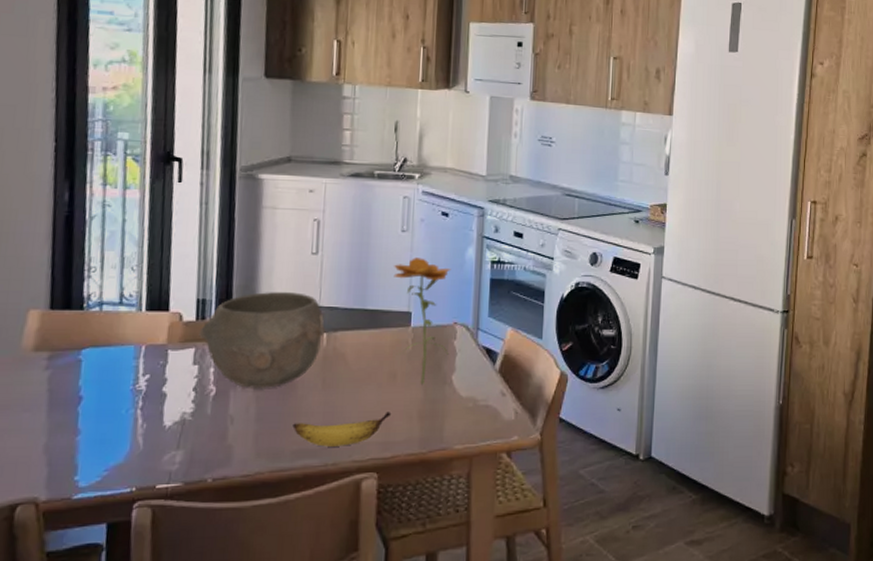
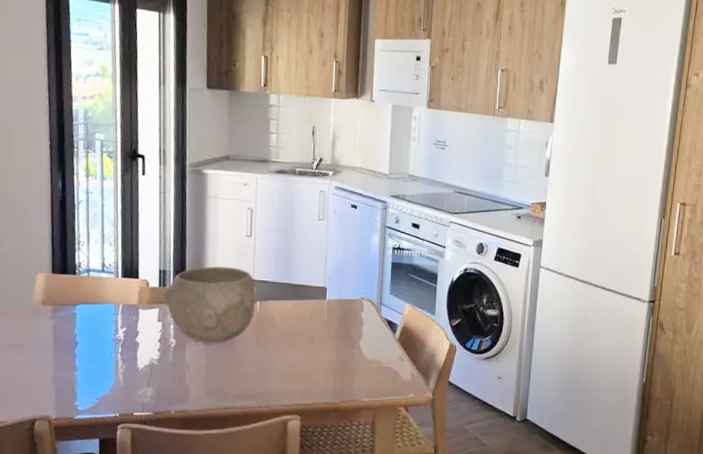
banana: present [292,412,392,447] -> none [234,368,311,393]
flower: present [393,258,452,385] -> none [312,242,359,348]

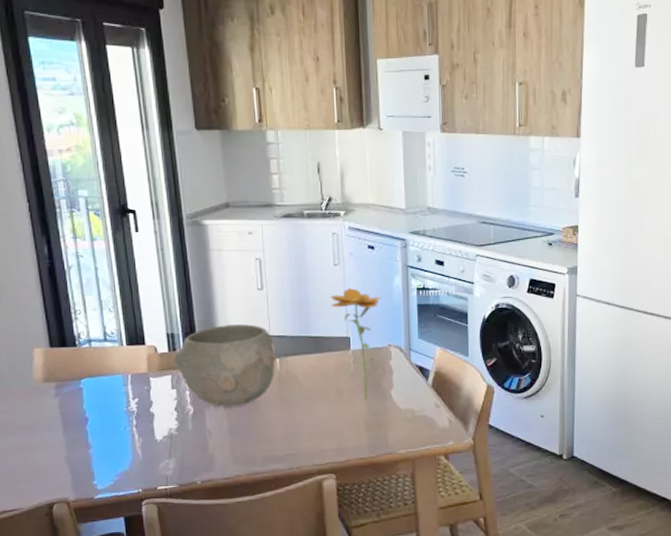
flower: none [312,242,359,348] -> present [330,288,386,400]

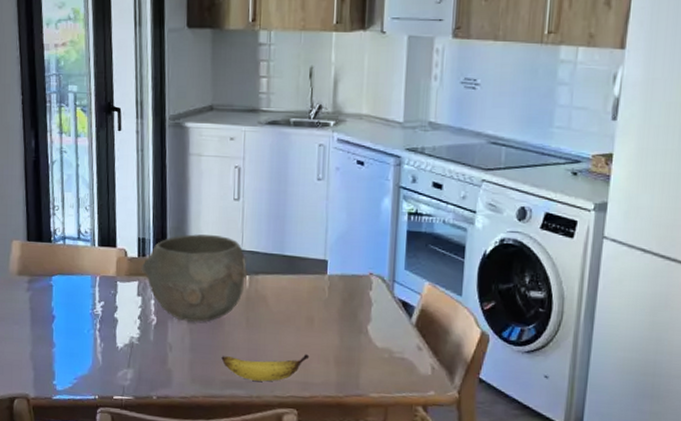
banana: none [260,423,342,454] -> present [221,354,310,382]
flower: present [330,288,386,400] -> none [310,206,367,332]

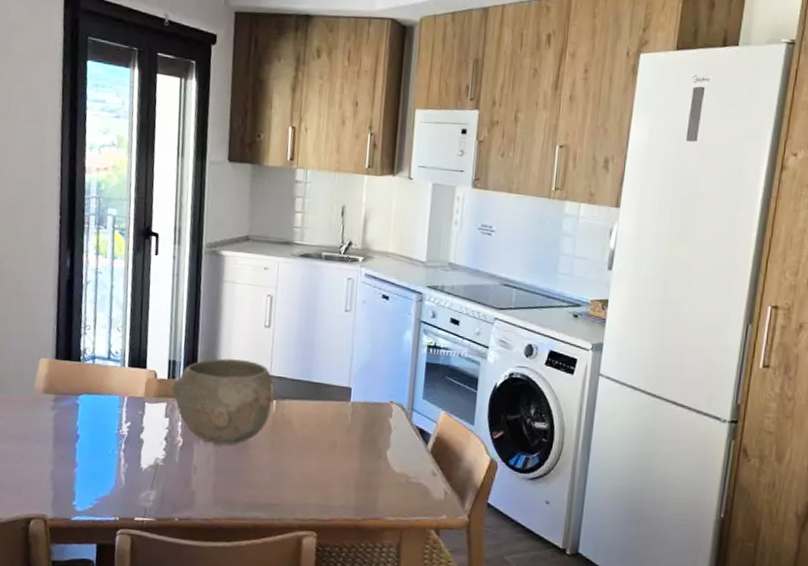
banana: present [221,354,310,382] -> none [245,478,331,505]

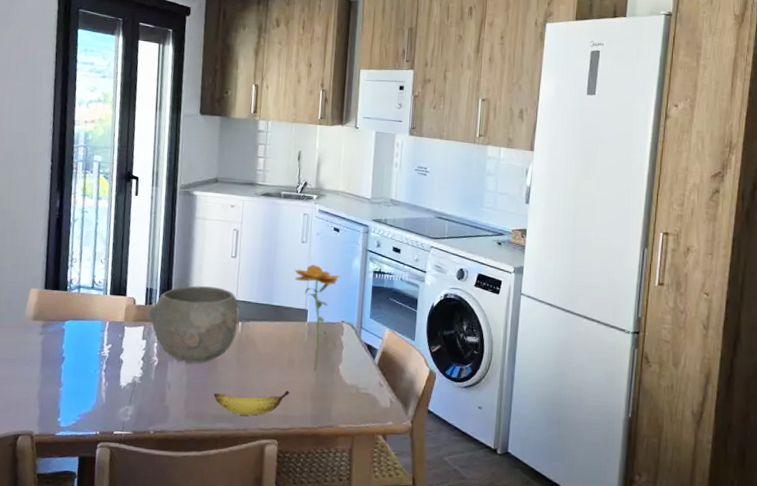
banana: none [245,478,331,505] -> present [214,391,290,416]
flower: none [336,337,390,457] -> present [294,265,341,371]

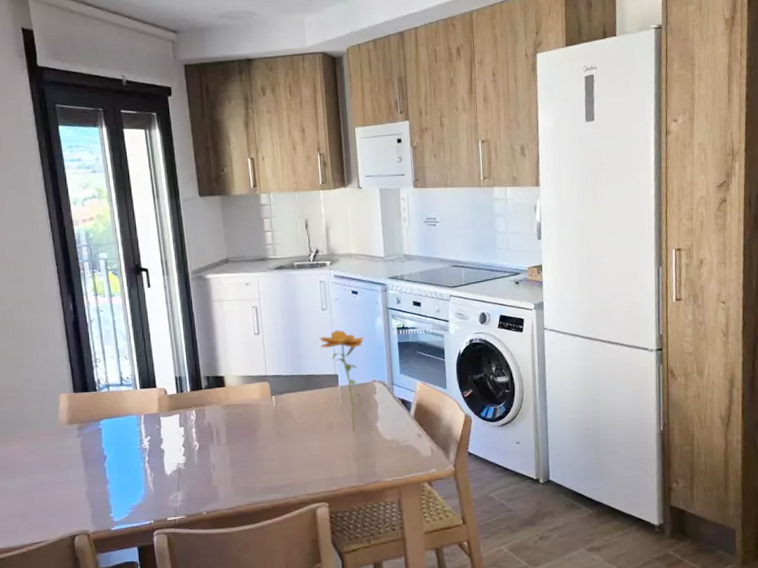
bowl: present [147,286,240,363] -> none [180,366,273,443]
banana: present [214,391,290,416] -> none [259,454,333,484]

